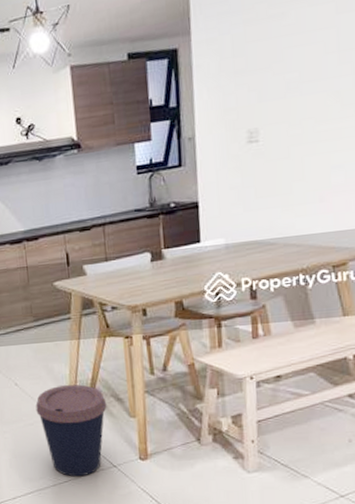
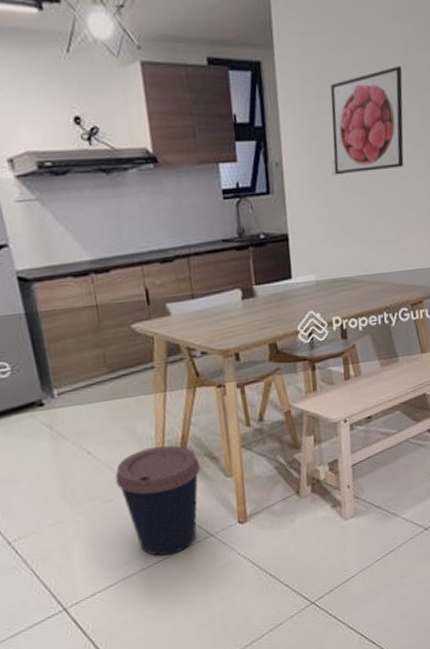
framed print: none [248,28,331,143] -> present [330,65,404,175]

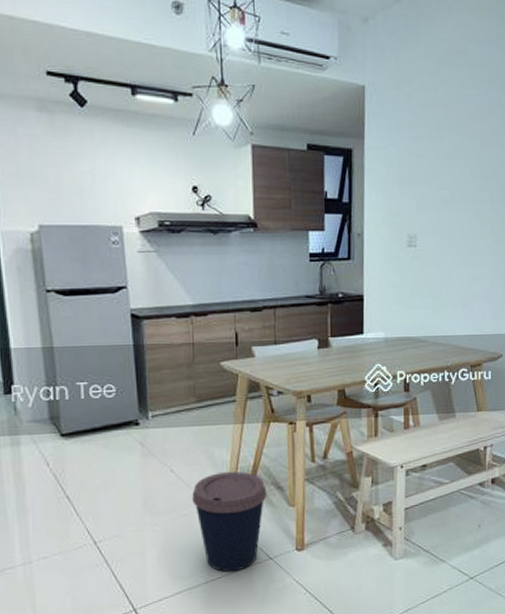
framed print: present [330,65,404,175] -> none [409,157,476,247]

